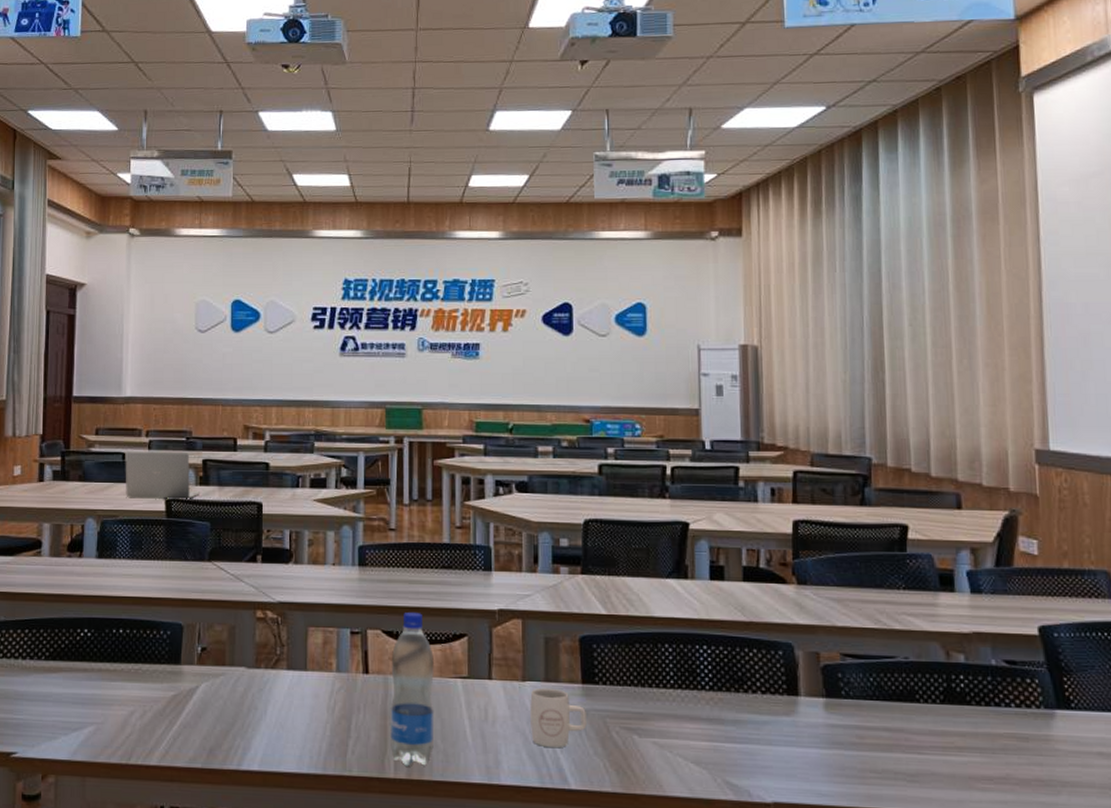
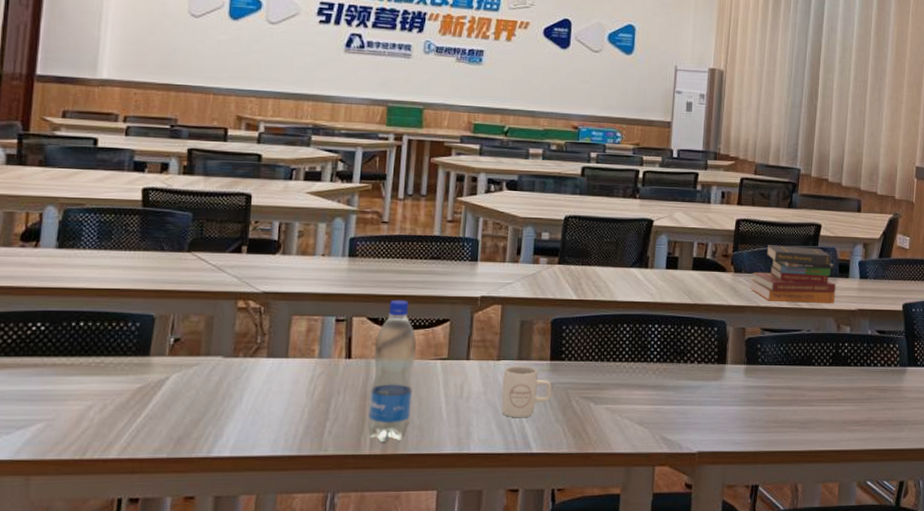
laptop: present [125,451,201,499] -> none [95,136,184,189]
books: none [819,551,938,624] -> present [749,245,836,303]

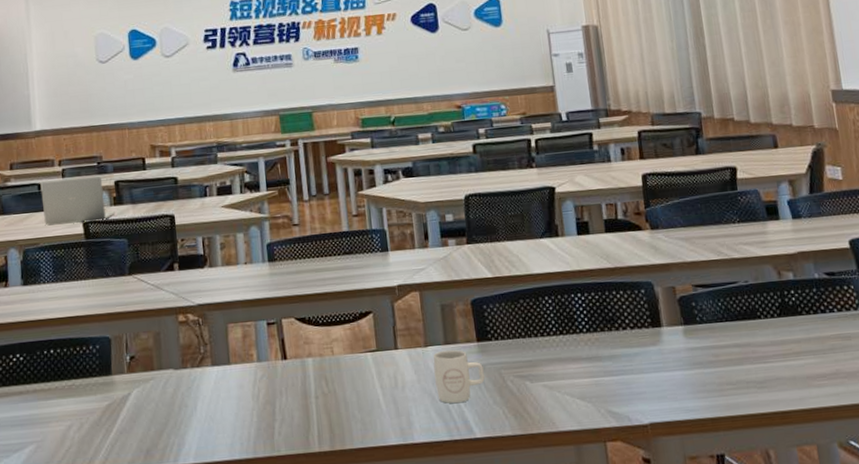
laptop: none [95,136,184,189] -> present [40,176,116,226]
bottle: present [367,299,417,443] -> none [306,297,352,439]
books: present [749,245,836,303] -> none [669,192,769,255]

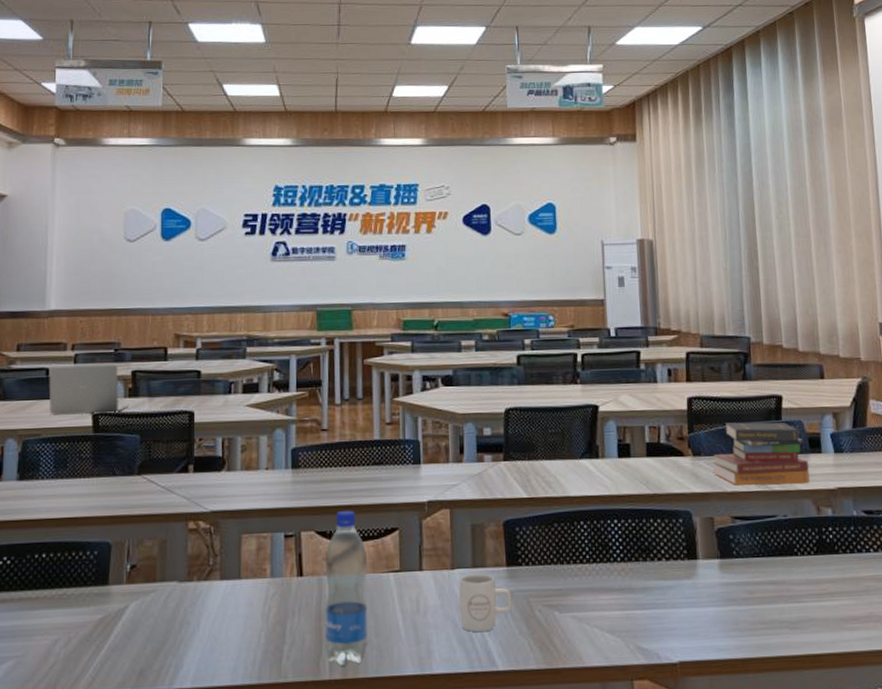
bottle: none [306,297,352,439] -> present [324,510,368,666]
books: none [669,192,769,255] -> present [711,422,810,485]

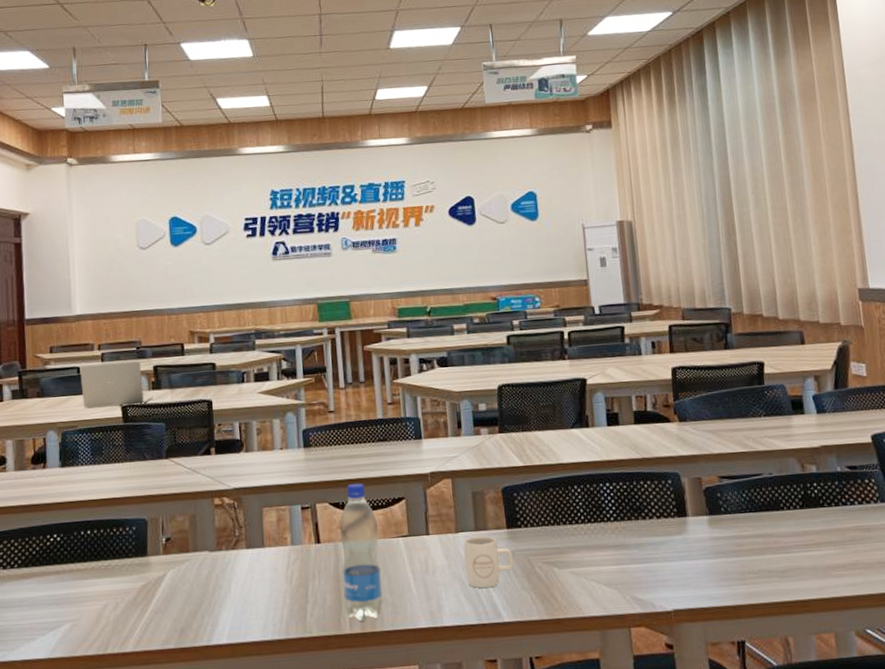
books: present [711,422,810,485] -> none [697,387,793,447]

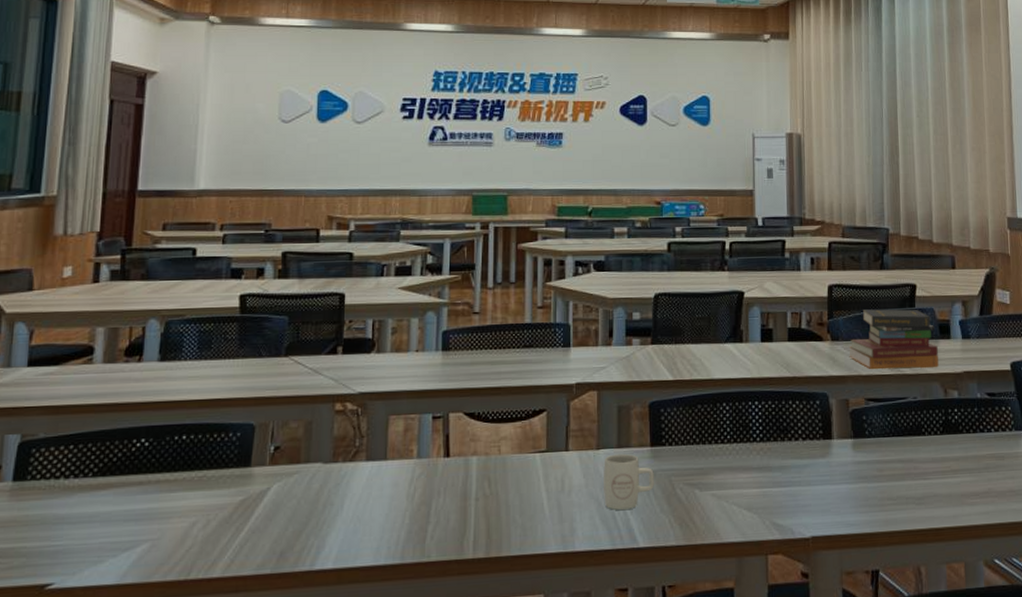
laptop: present [79,361,154,409] -> none [195,245,279,296]
bottle: present [339,483,383,622] -> none [470,391,514,545]
books: none [697,387,793,447] -> present [848,309,939,369]

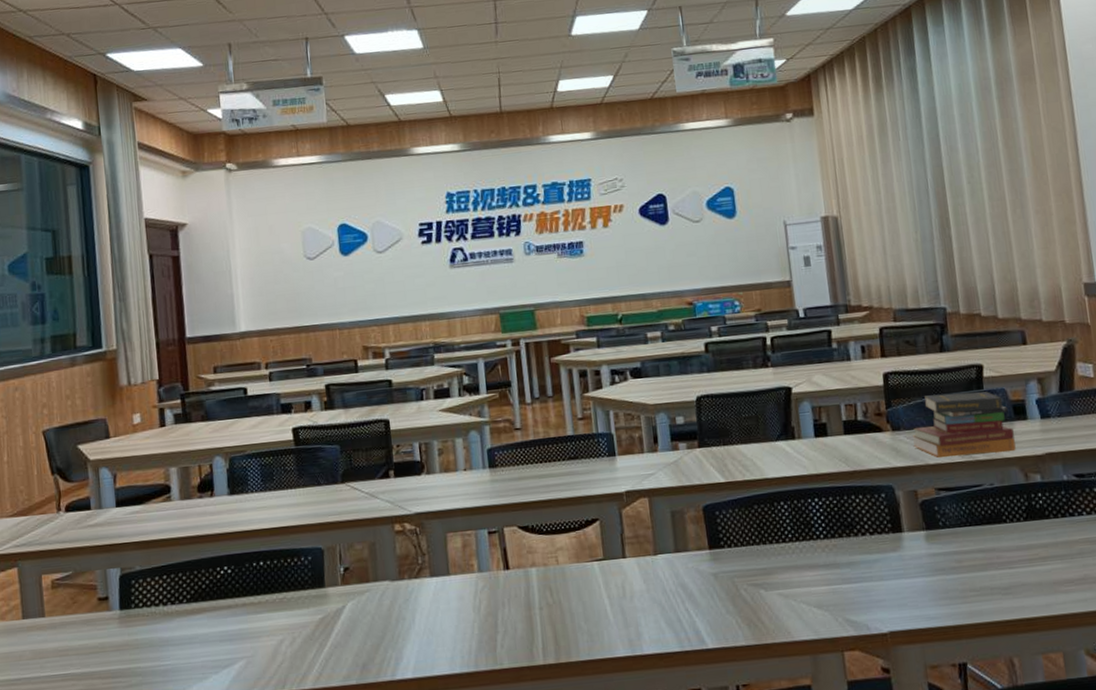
mug: present [604,453,654,511] -> none [663,557,717,614]

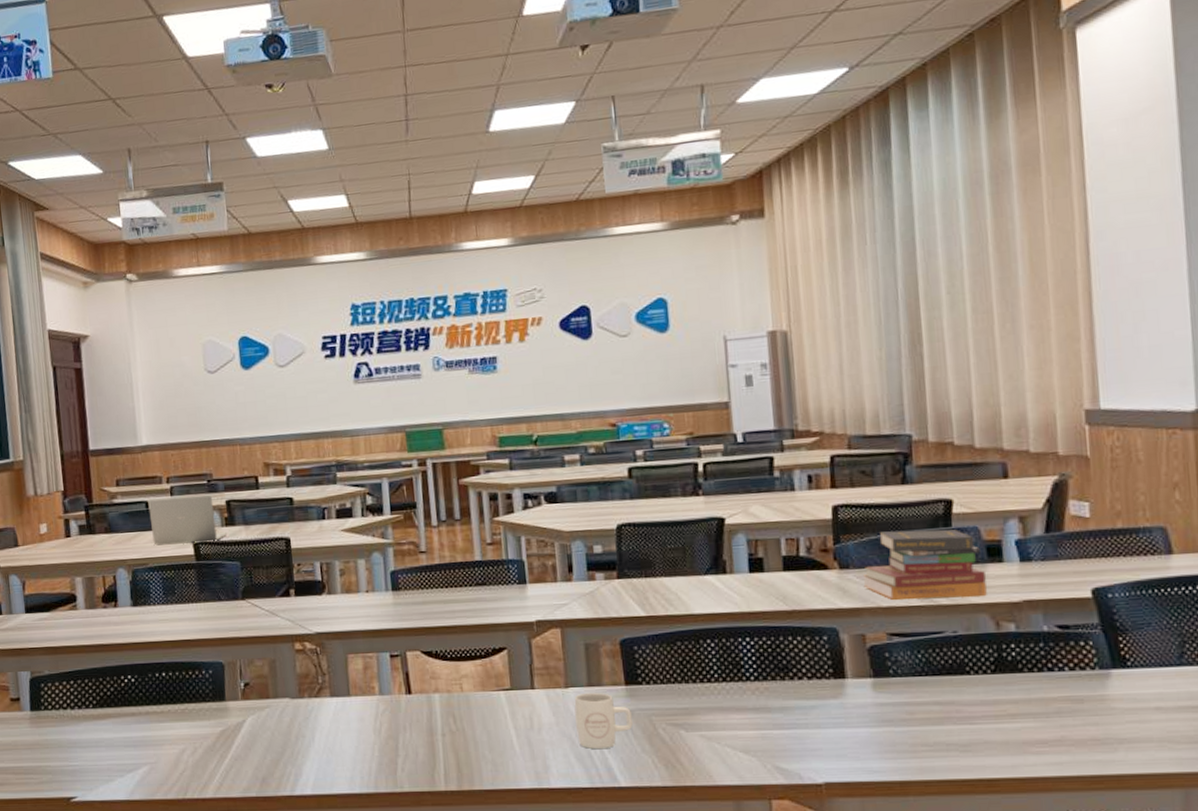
laptop: none [246,380,327,432] -> present [148,495,228,546]
mug: none [663,557,717,614] -> present [574,692,633,750]

